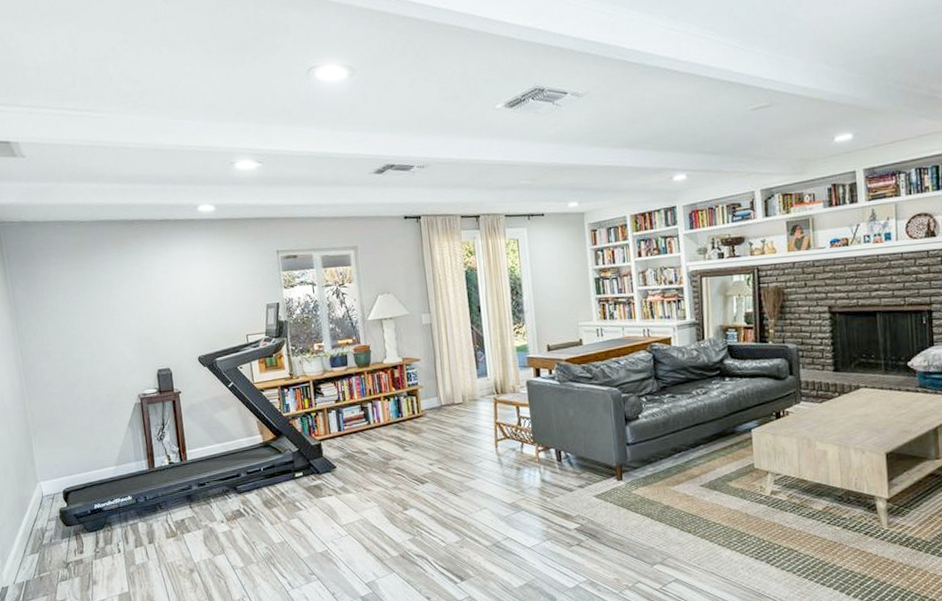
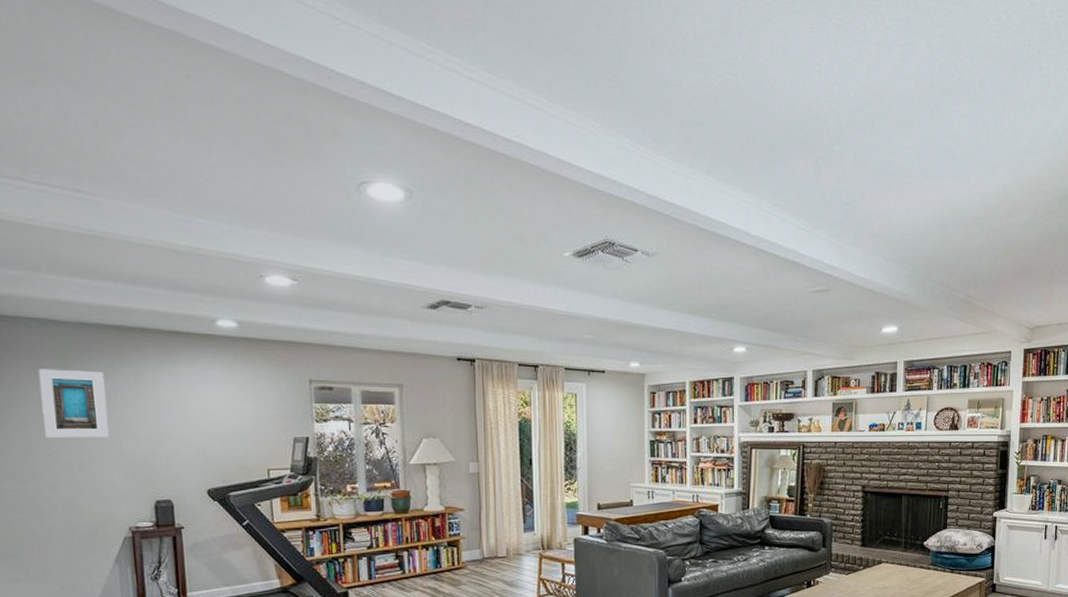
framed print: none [64,261,119,321] -> present [38,369,110,437]

